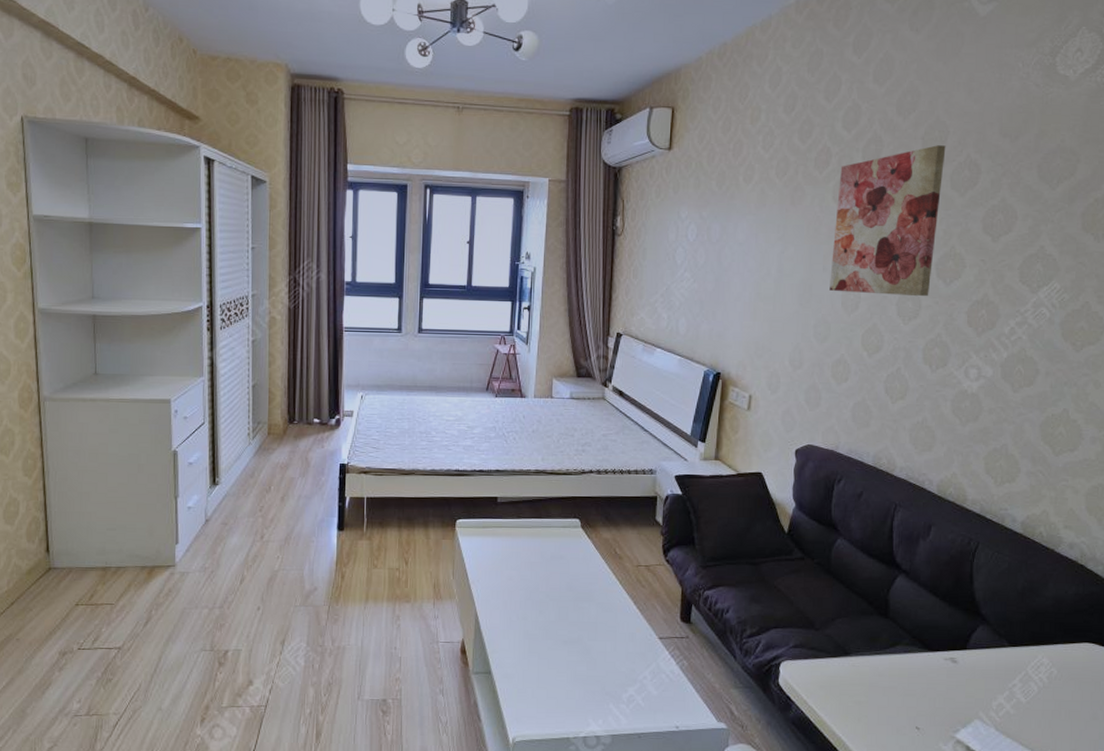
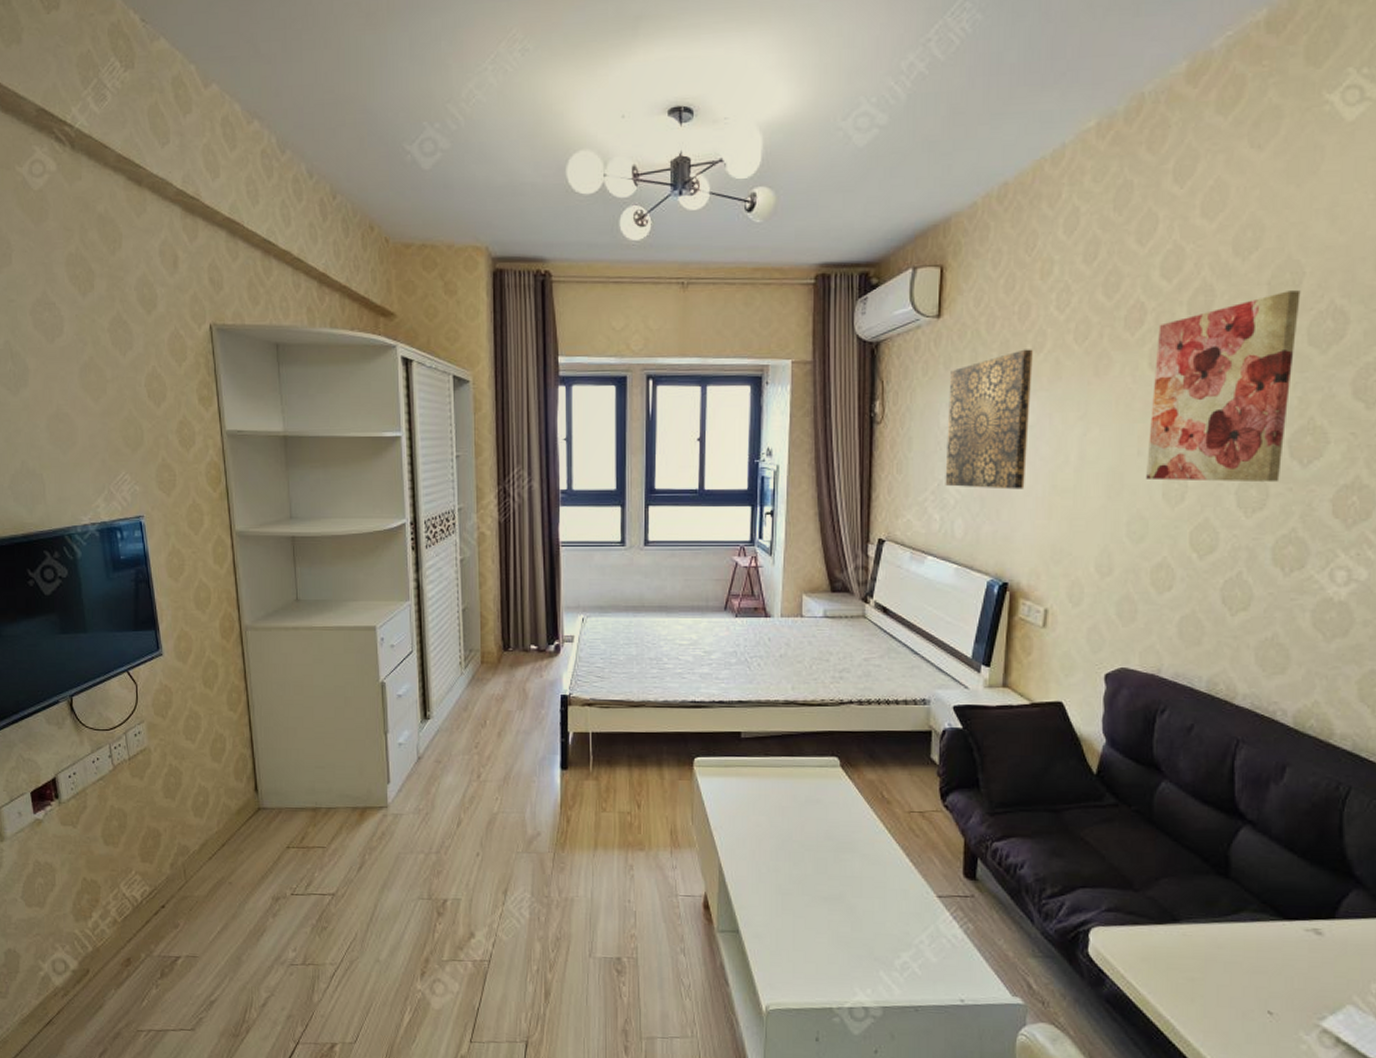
wall art: none [672,180,744,295] -> present [945,349,1033,490]

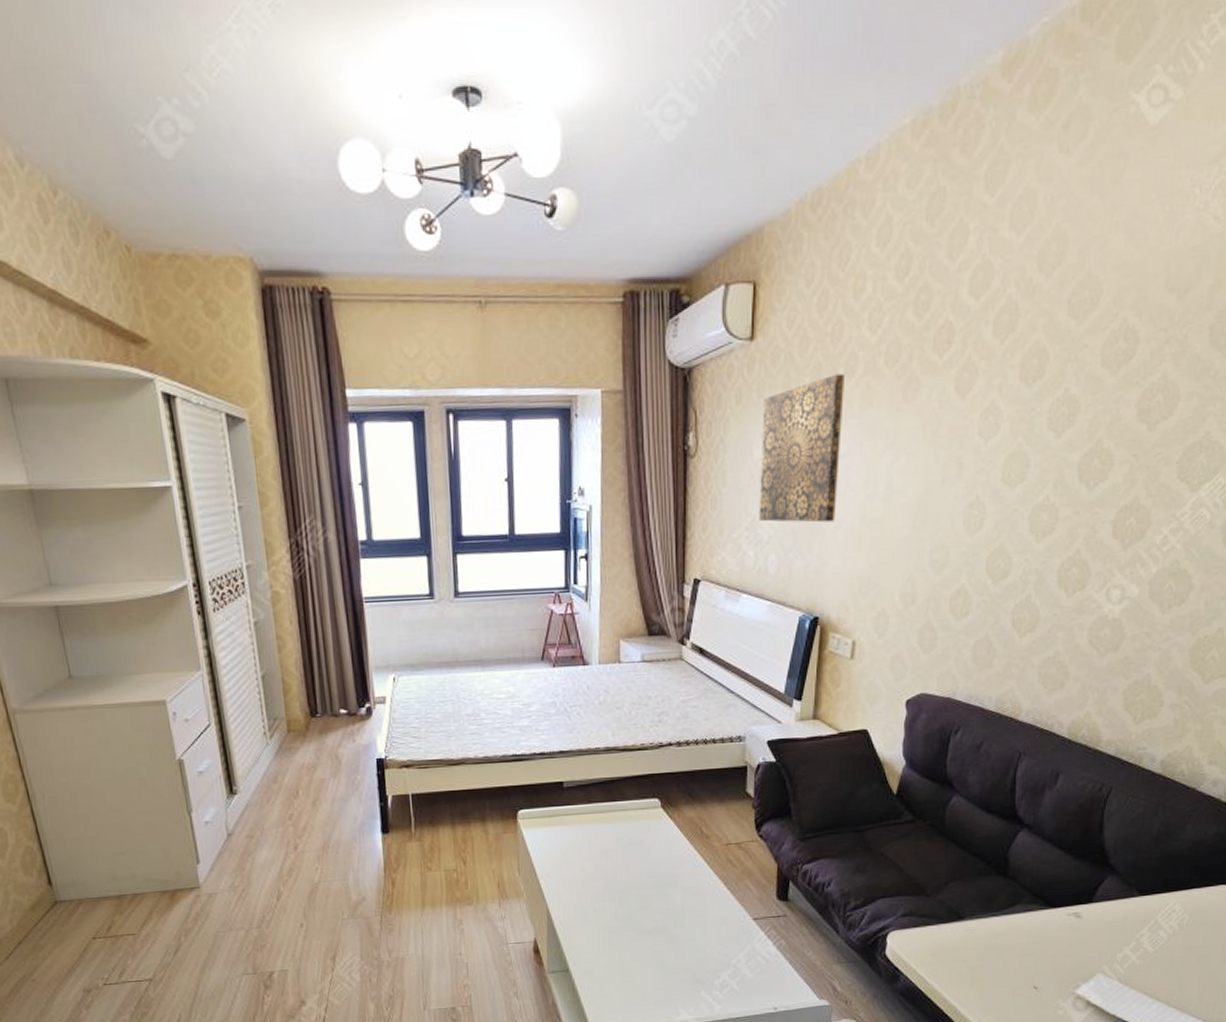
wall art: present [1146,290,1301,483] -> none [949,309,1098,508]

